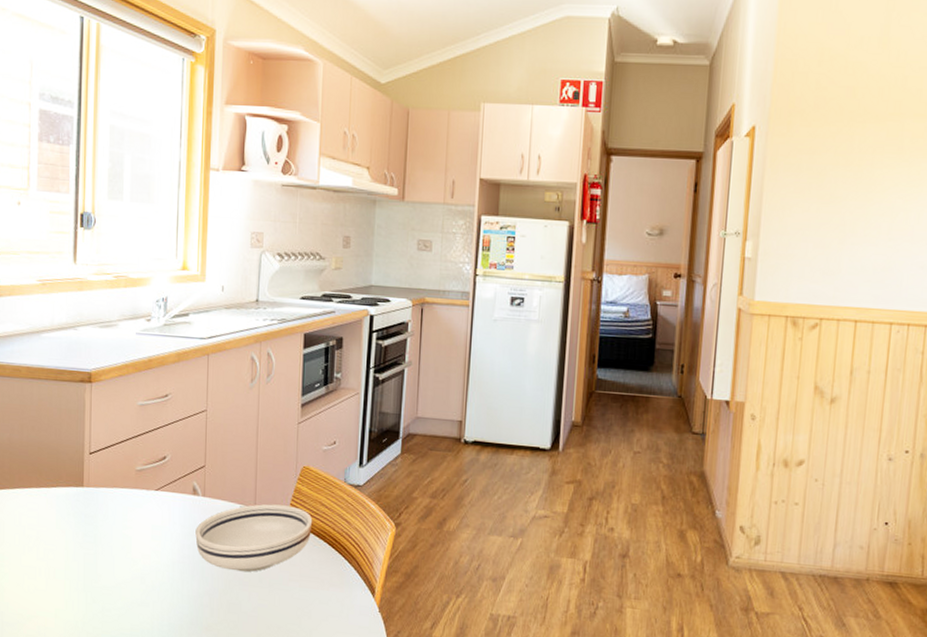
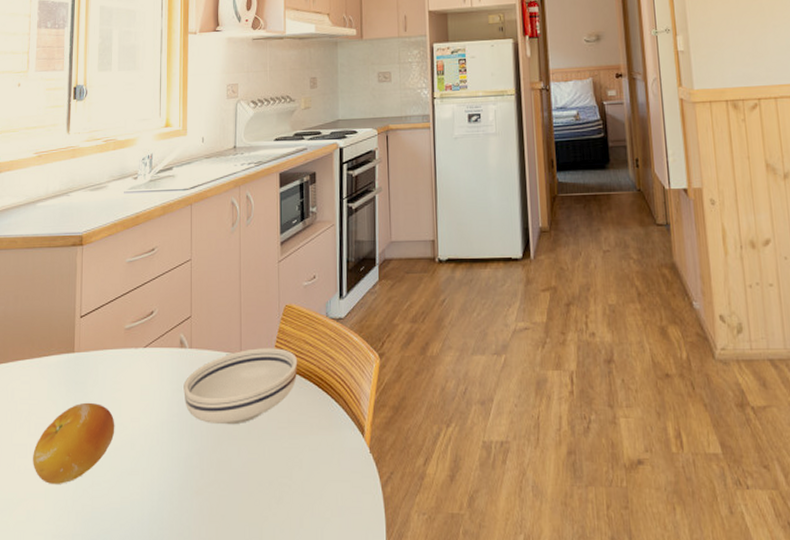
fruit: none [42,535,125,607] -> present [33,402,115,484]

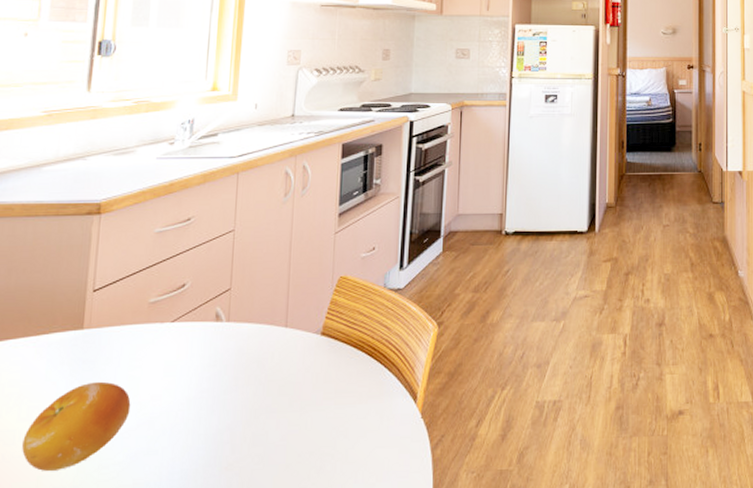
bowl: present [183,348,298,425] -> none [216,319,350,398]

